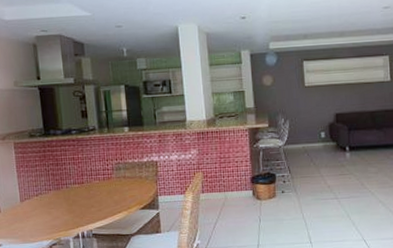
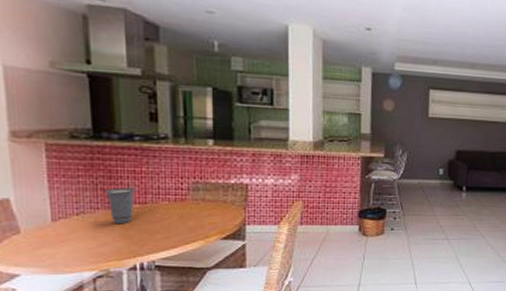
cup: none [54,171,76,202] -> present [105,187,136,224]

